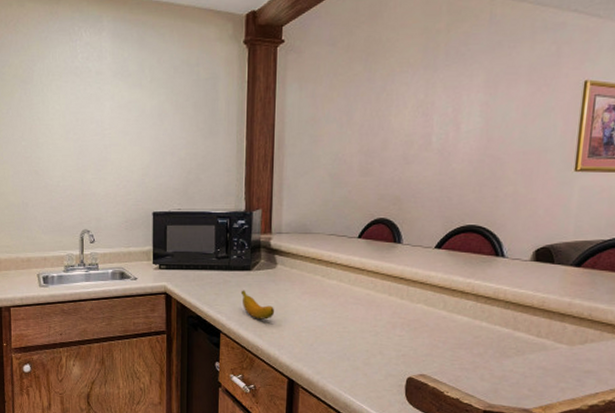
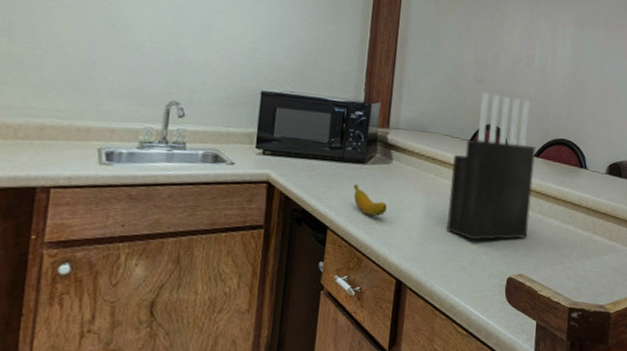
knife block: none [336,184,437,340] -> present [445,92,536,241]

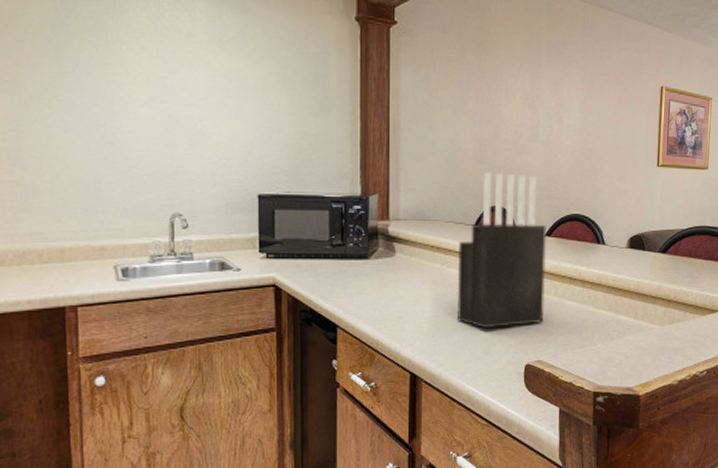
banana: present [353,184,388,216] -> none [358,280,395,311]

